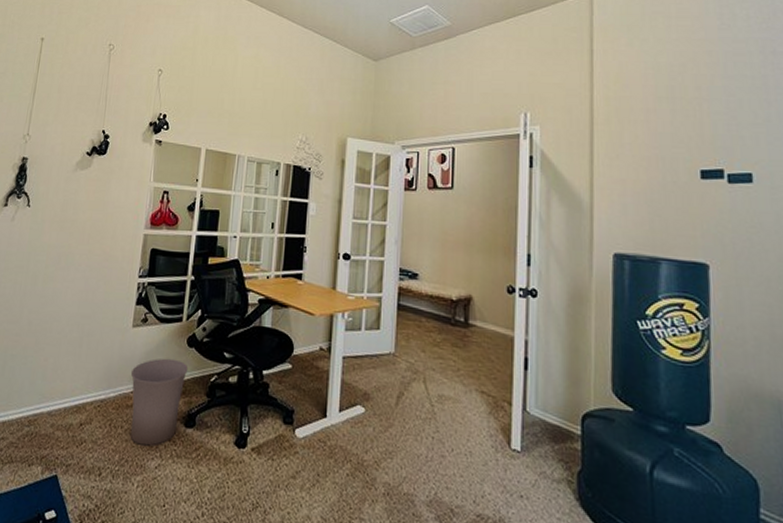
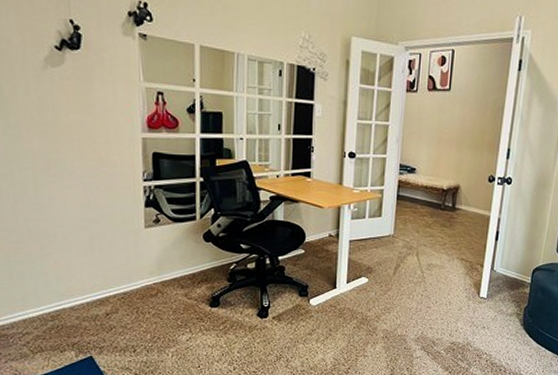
waste bin: present [129,358,189,446] -> none [151,253,208,325]

